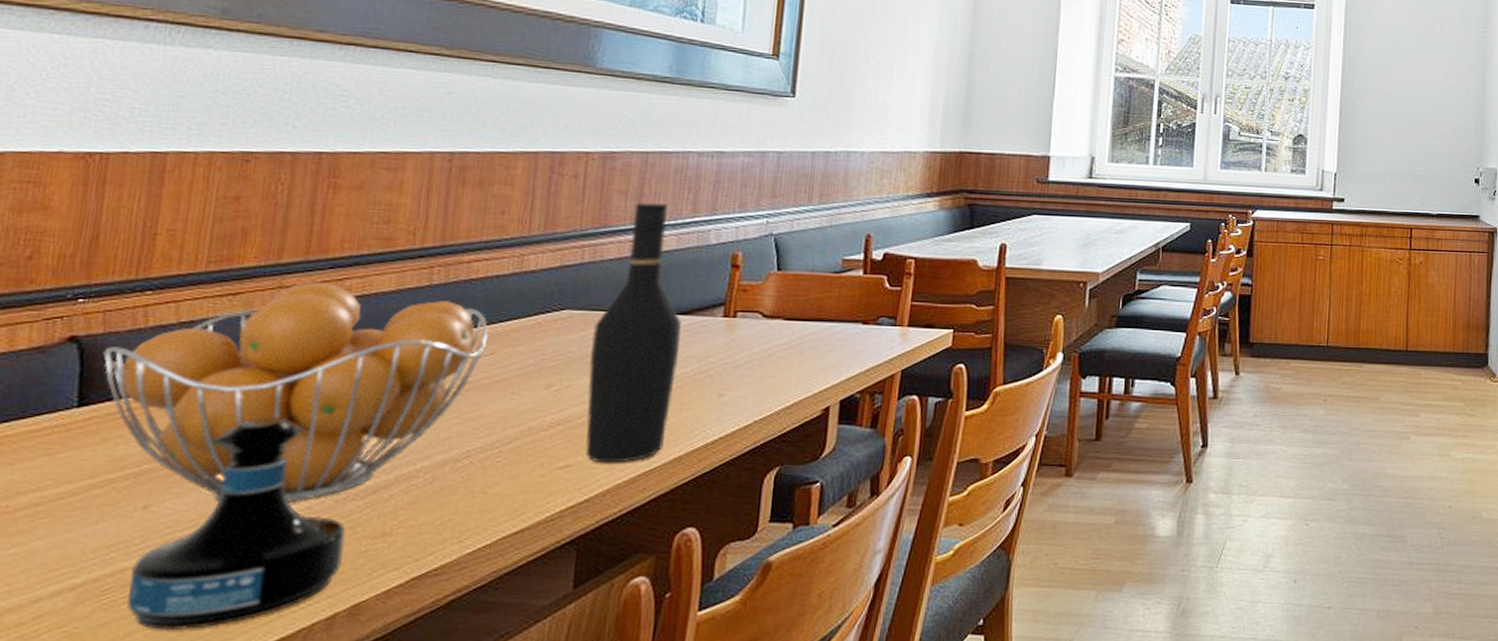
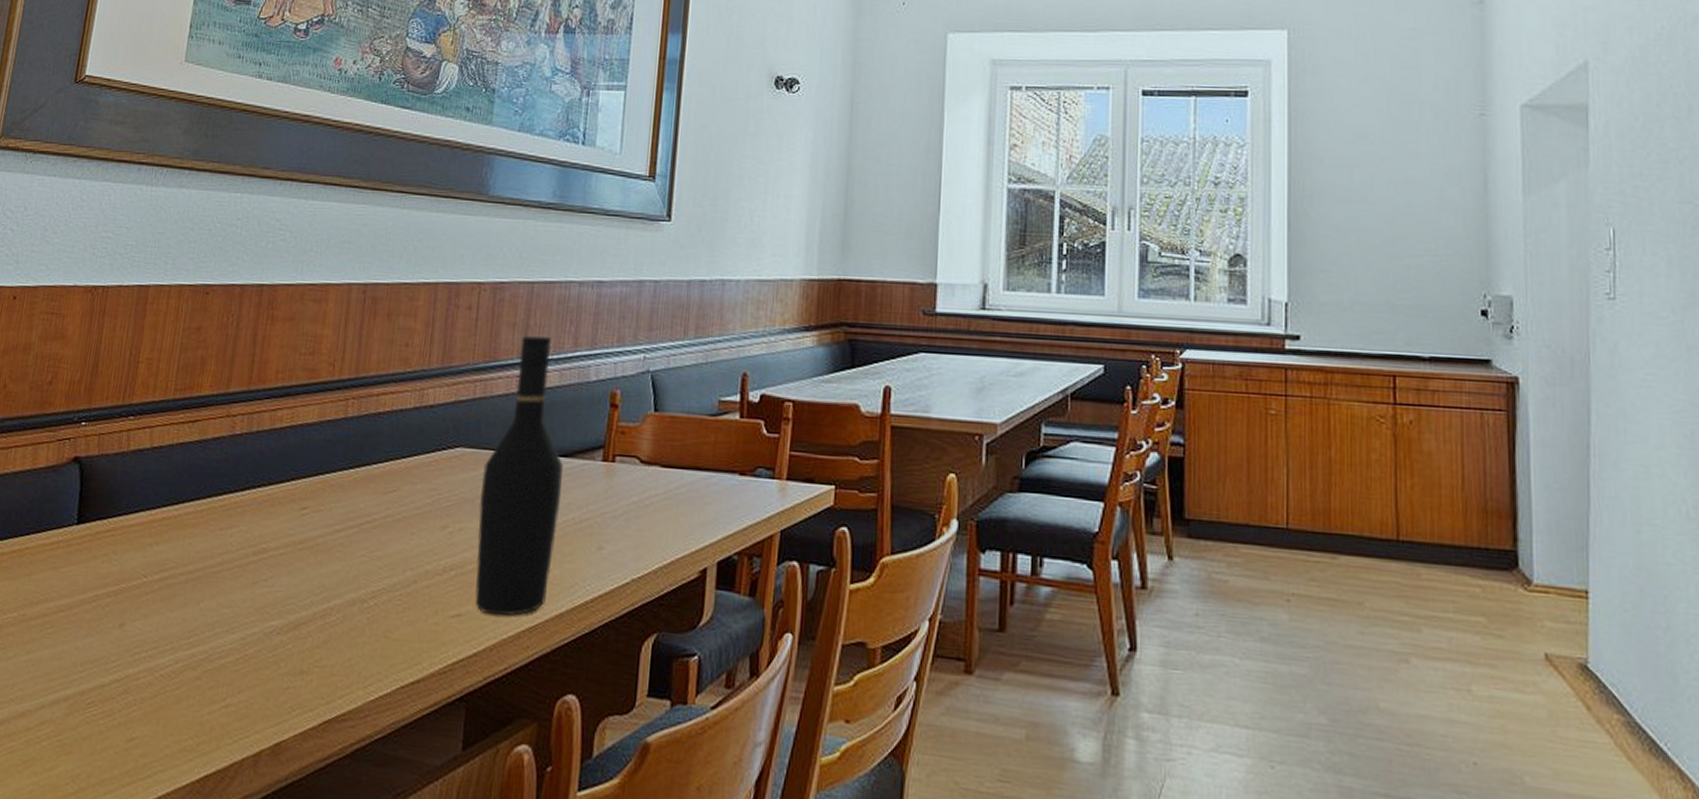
fruit basket: present [103,281,489,502] -> none [96,411,393,632]
tequila bottle: present [127,417,347,631] -> none [104,543,272,752]

